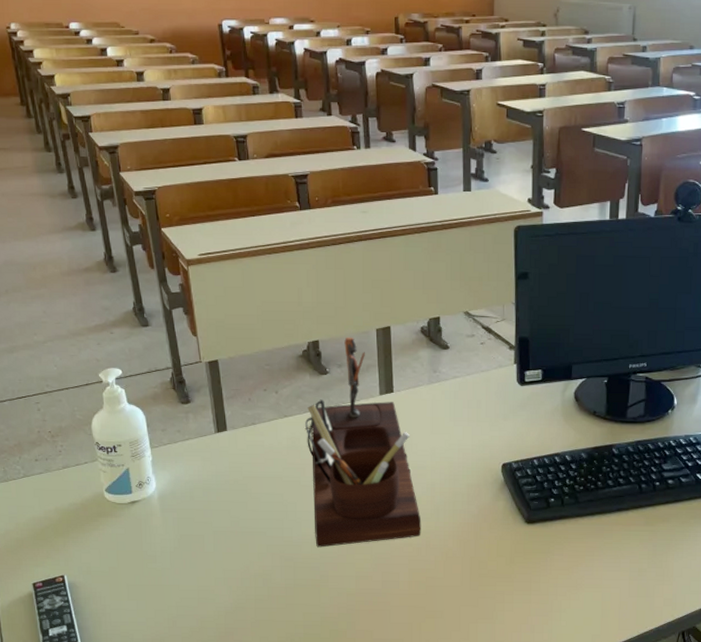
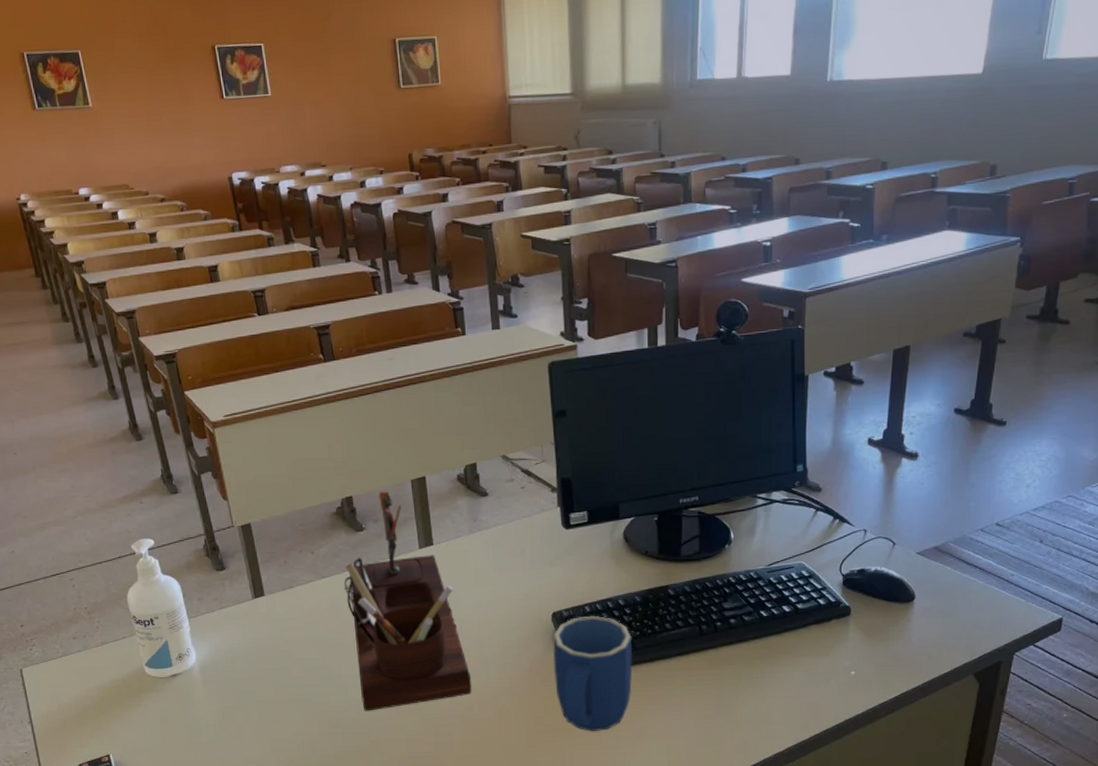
mug: none [500,469,576,578] -> present [552,616,633,731]

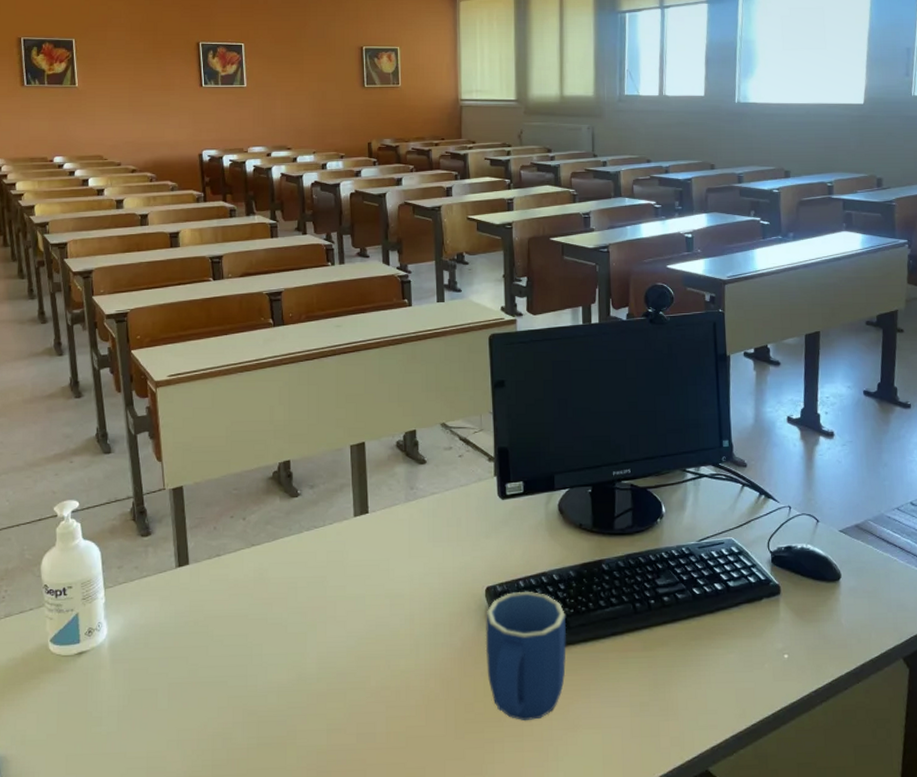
desk organizer: present [344,490,472,712] -> none [274,455,400,697]

